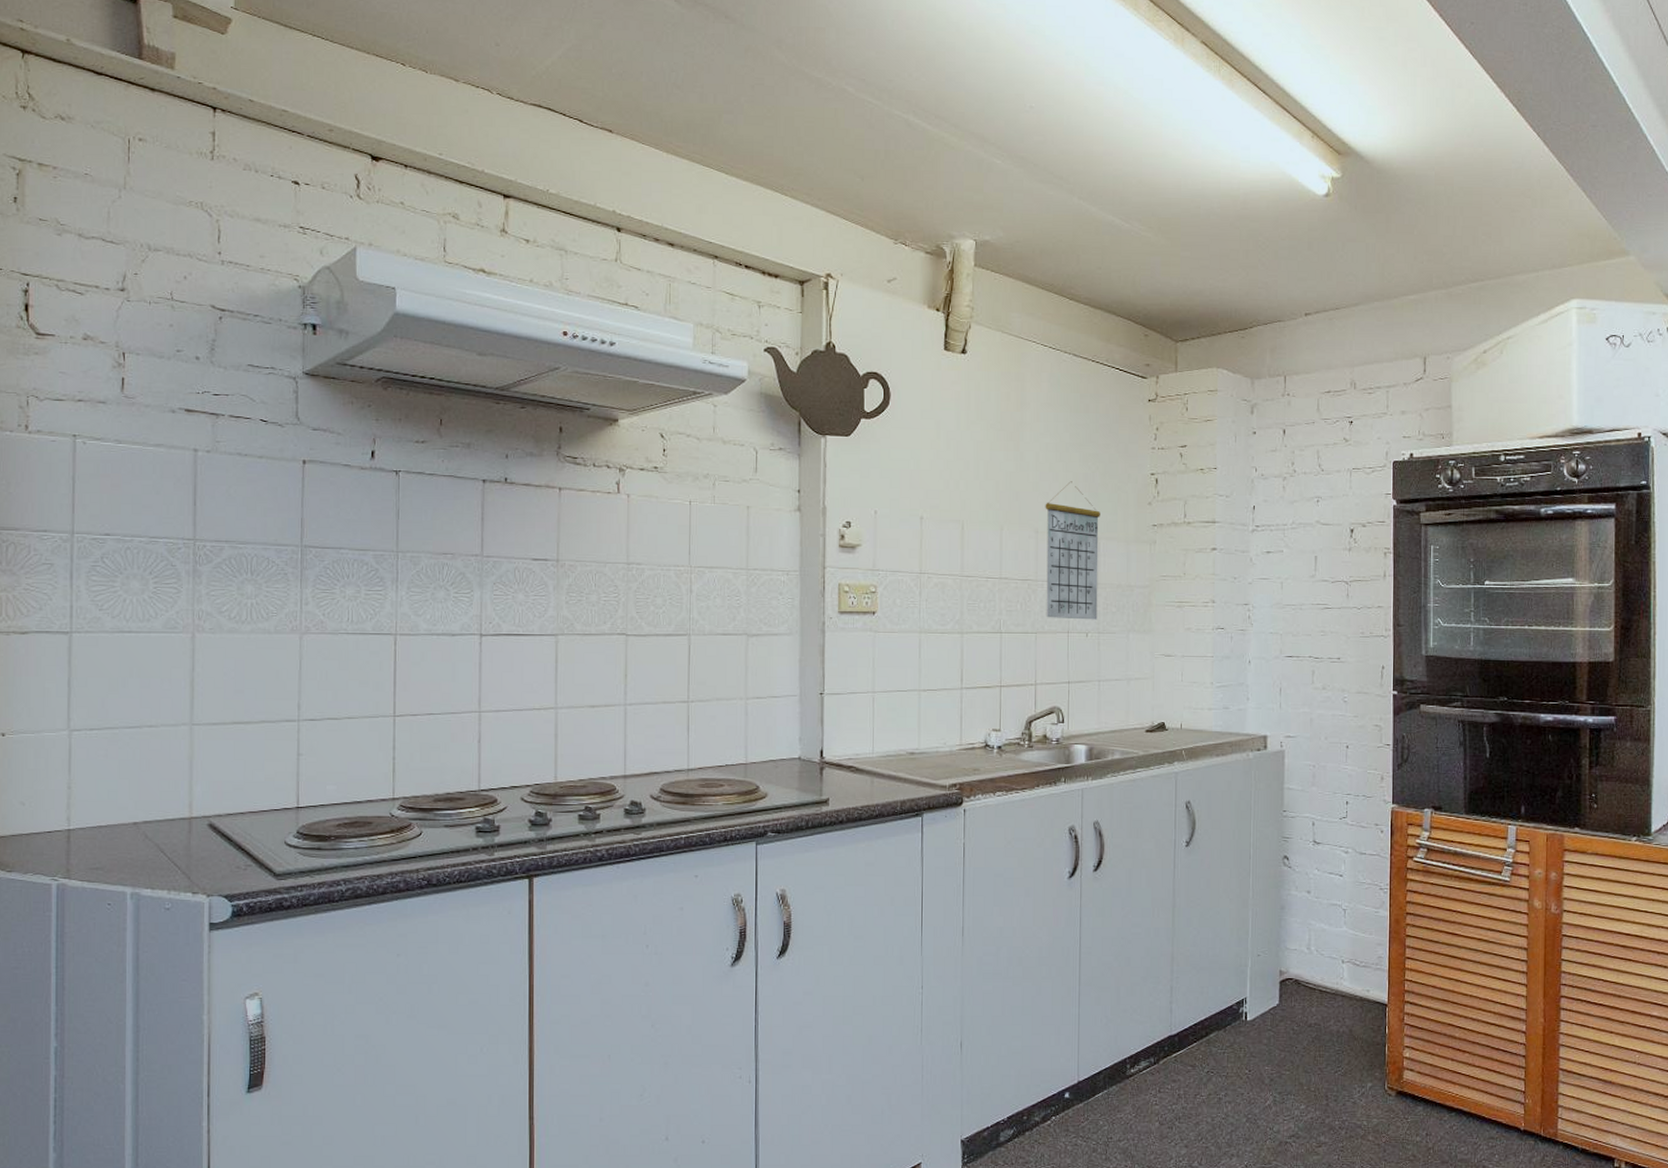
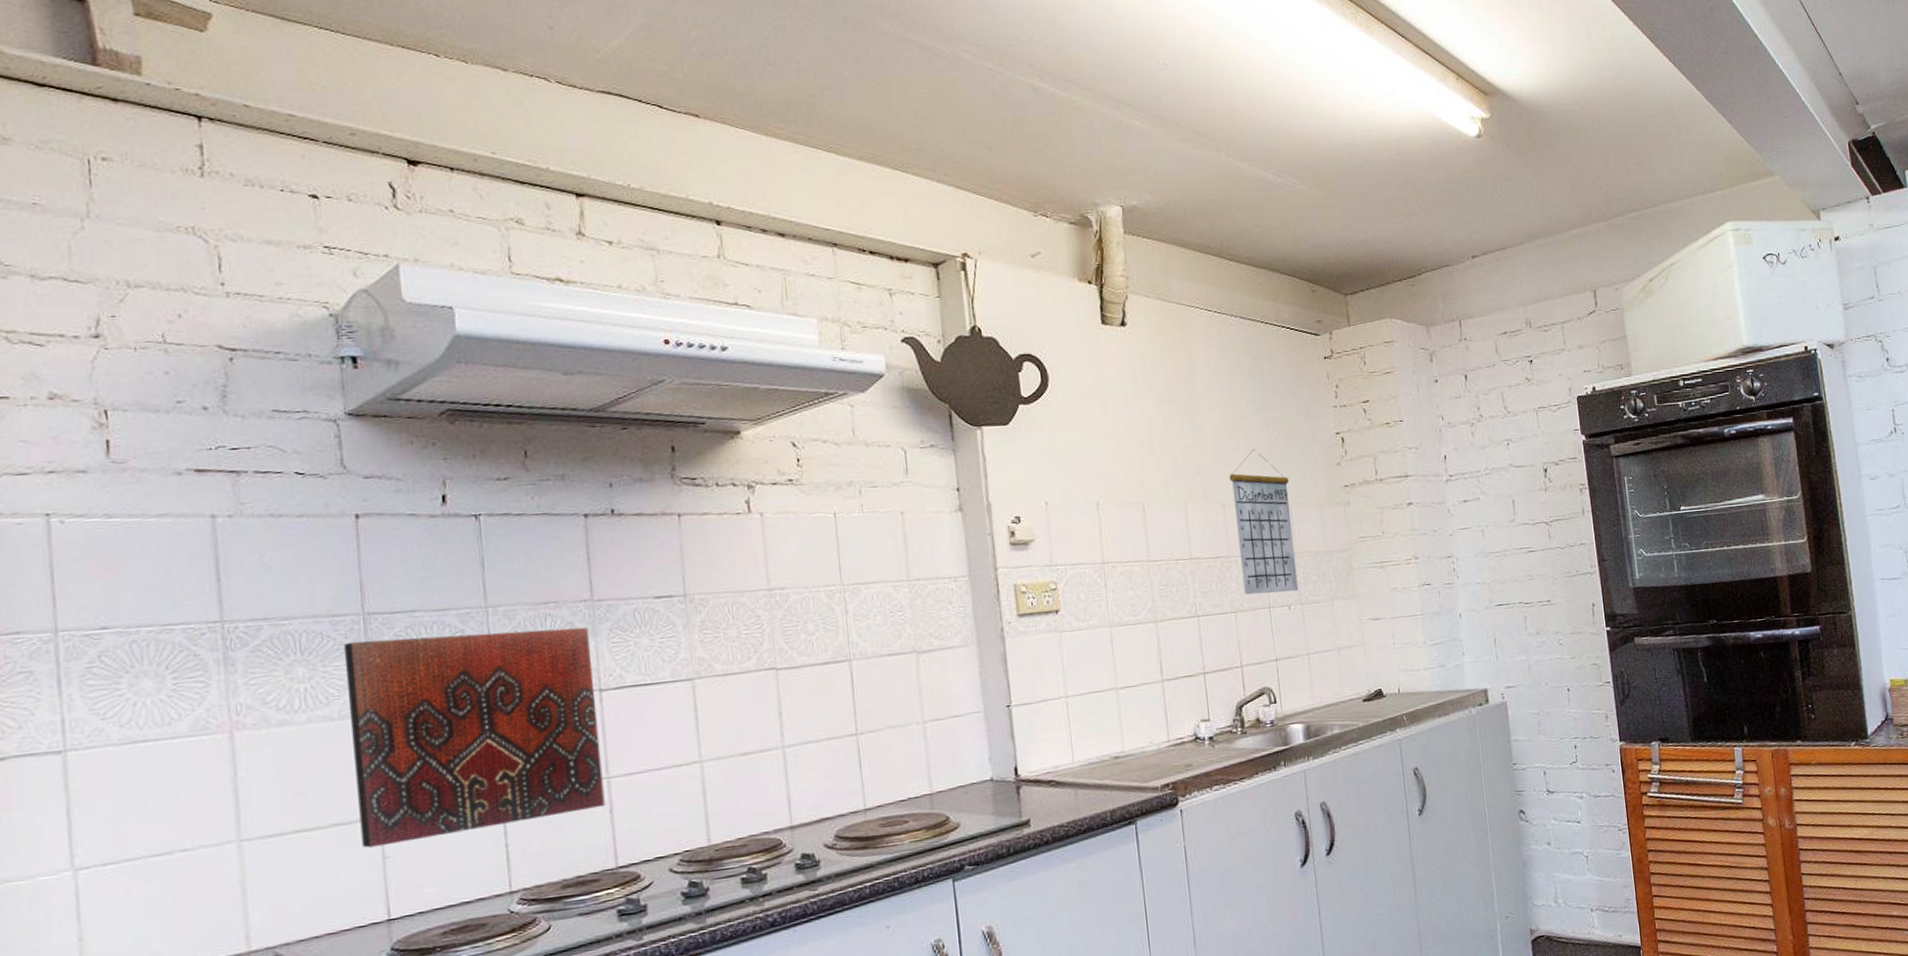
decorative tile: none [283,568,477,745] -> present [343,627,605,848]

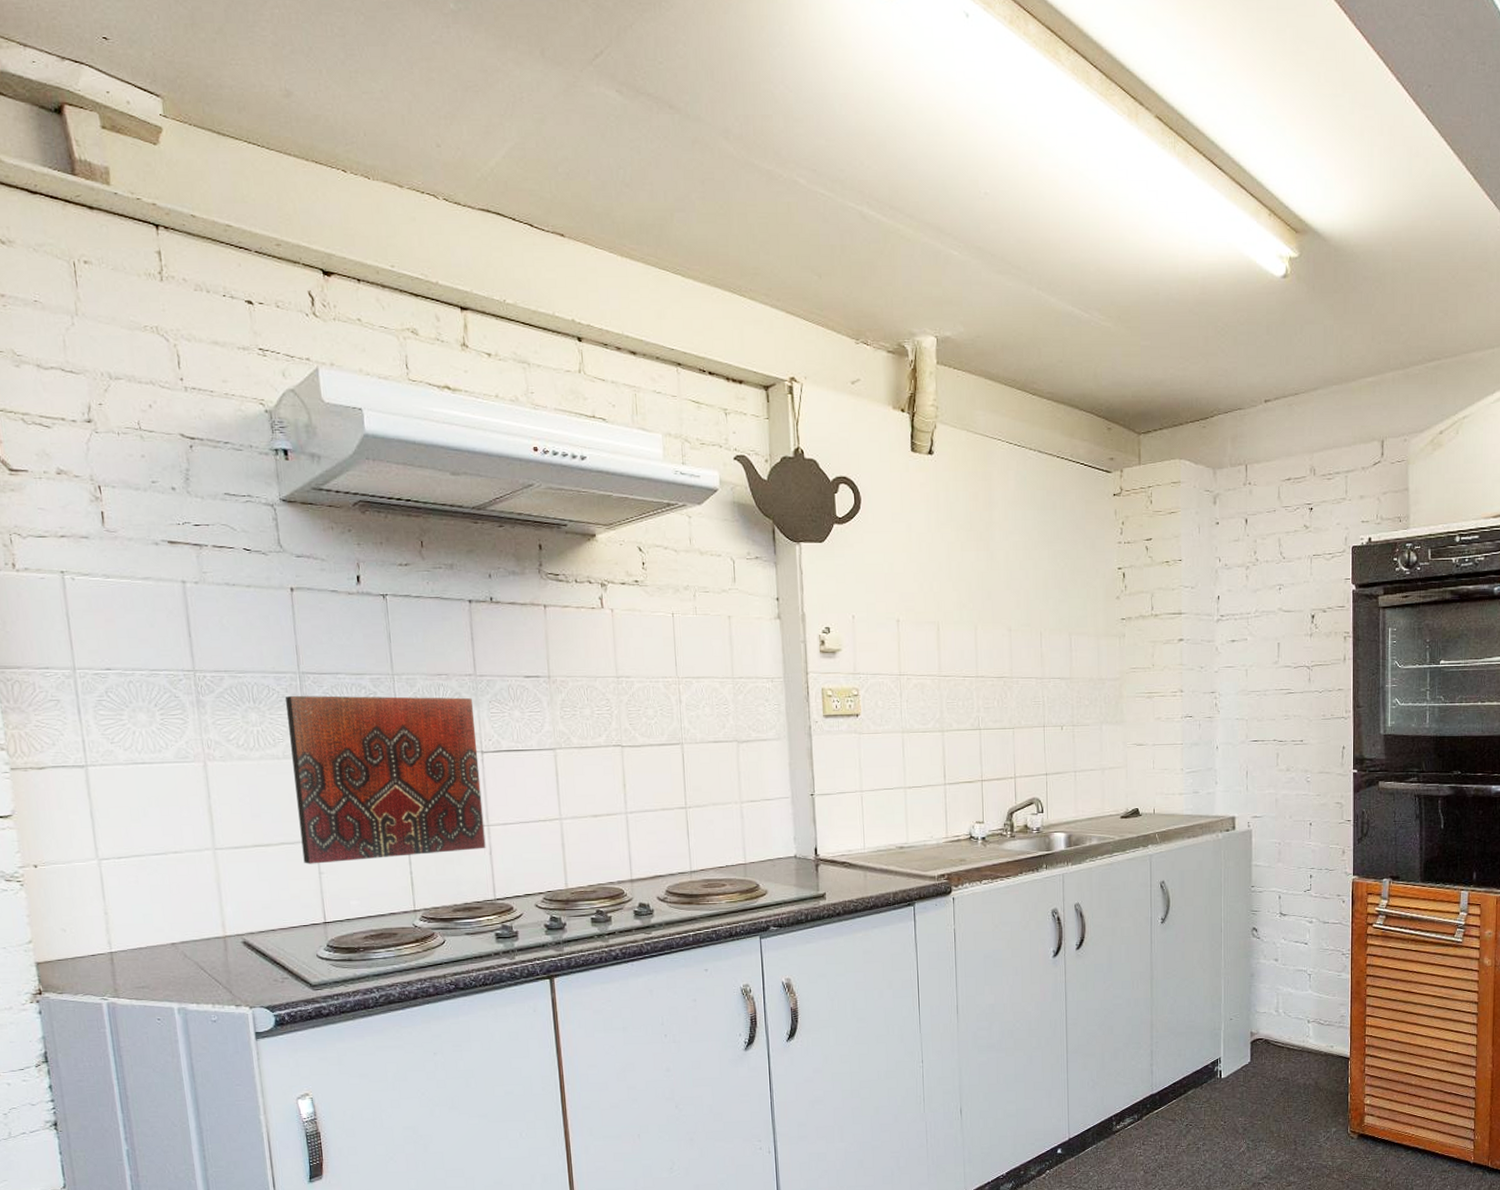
calendar: present [1229,449,1299,595] -> none [1017,578,1072,714]

